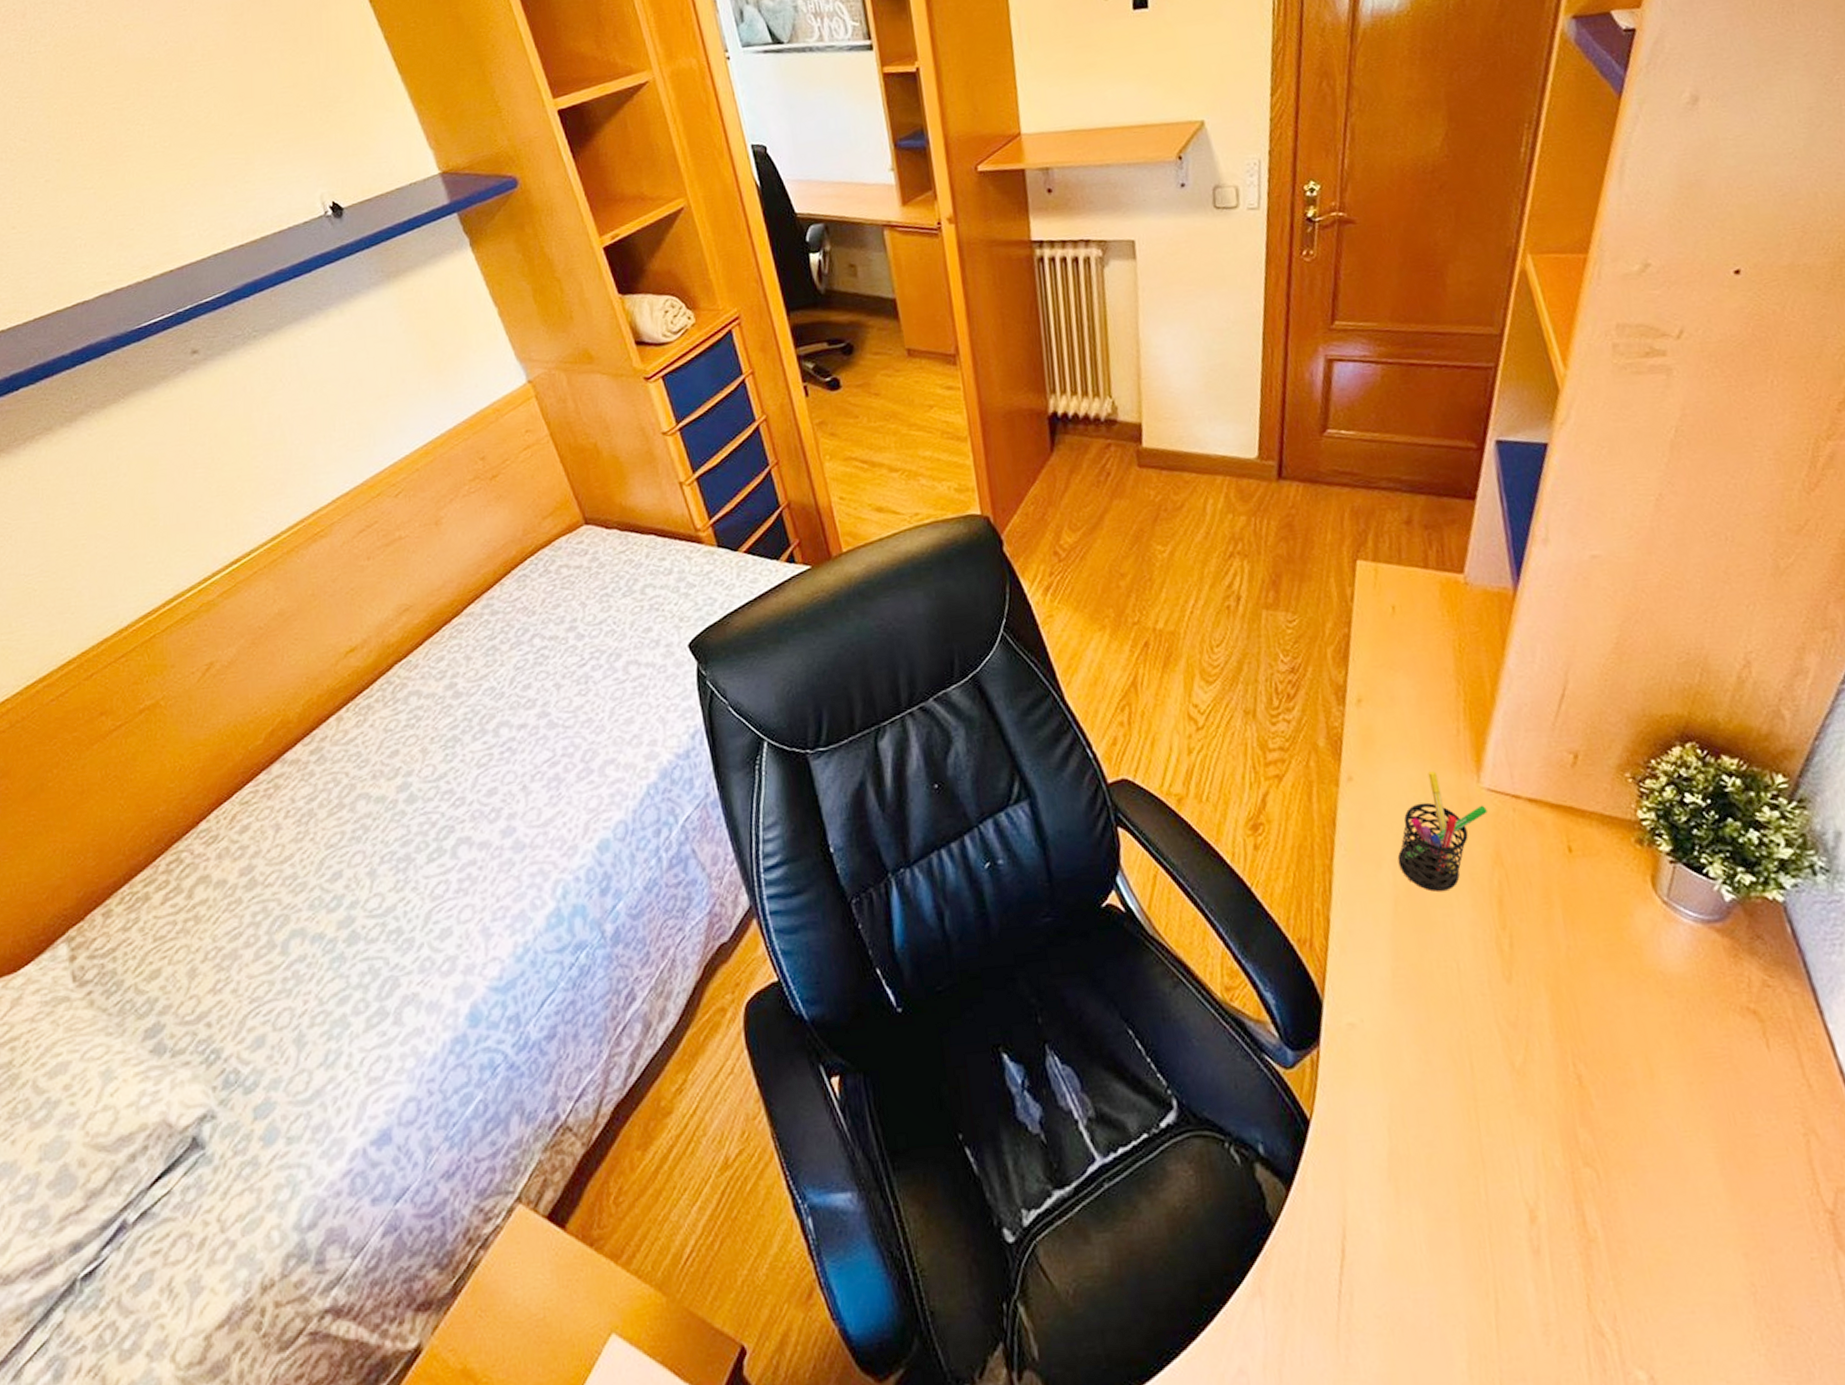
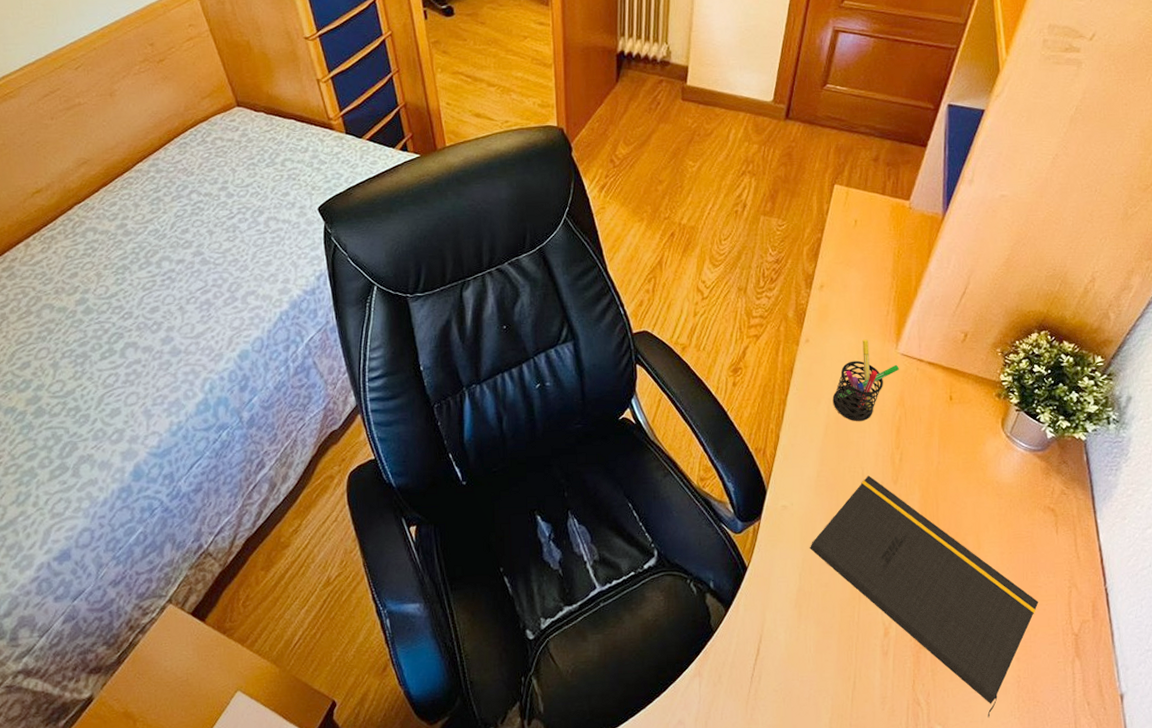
notepad: none [1397,971,1762,1357] -> present [810,475,1039,718]

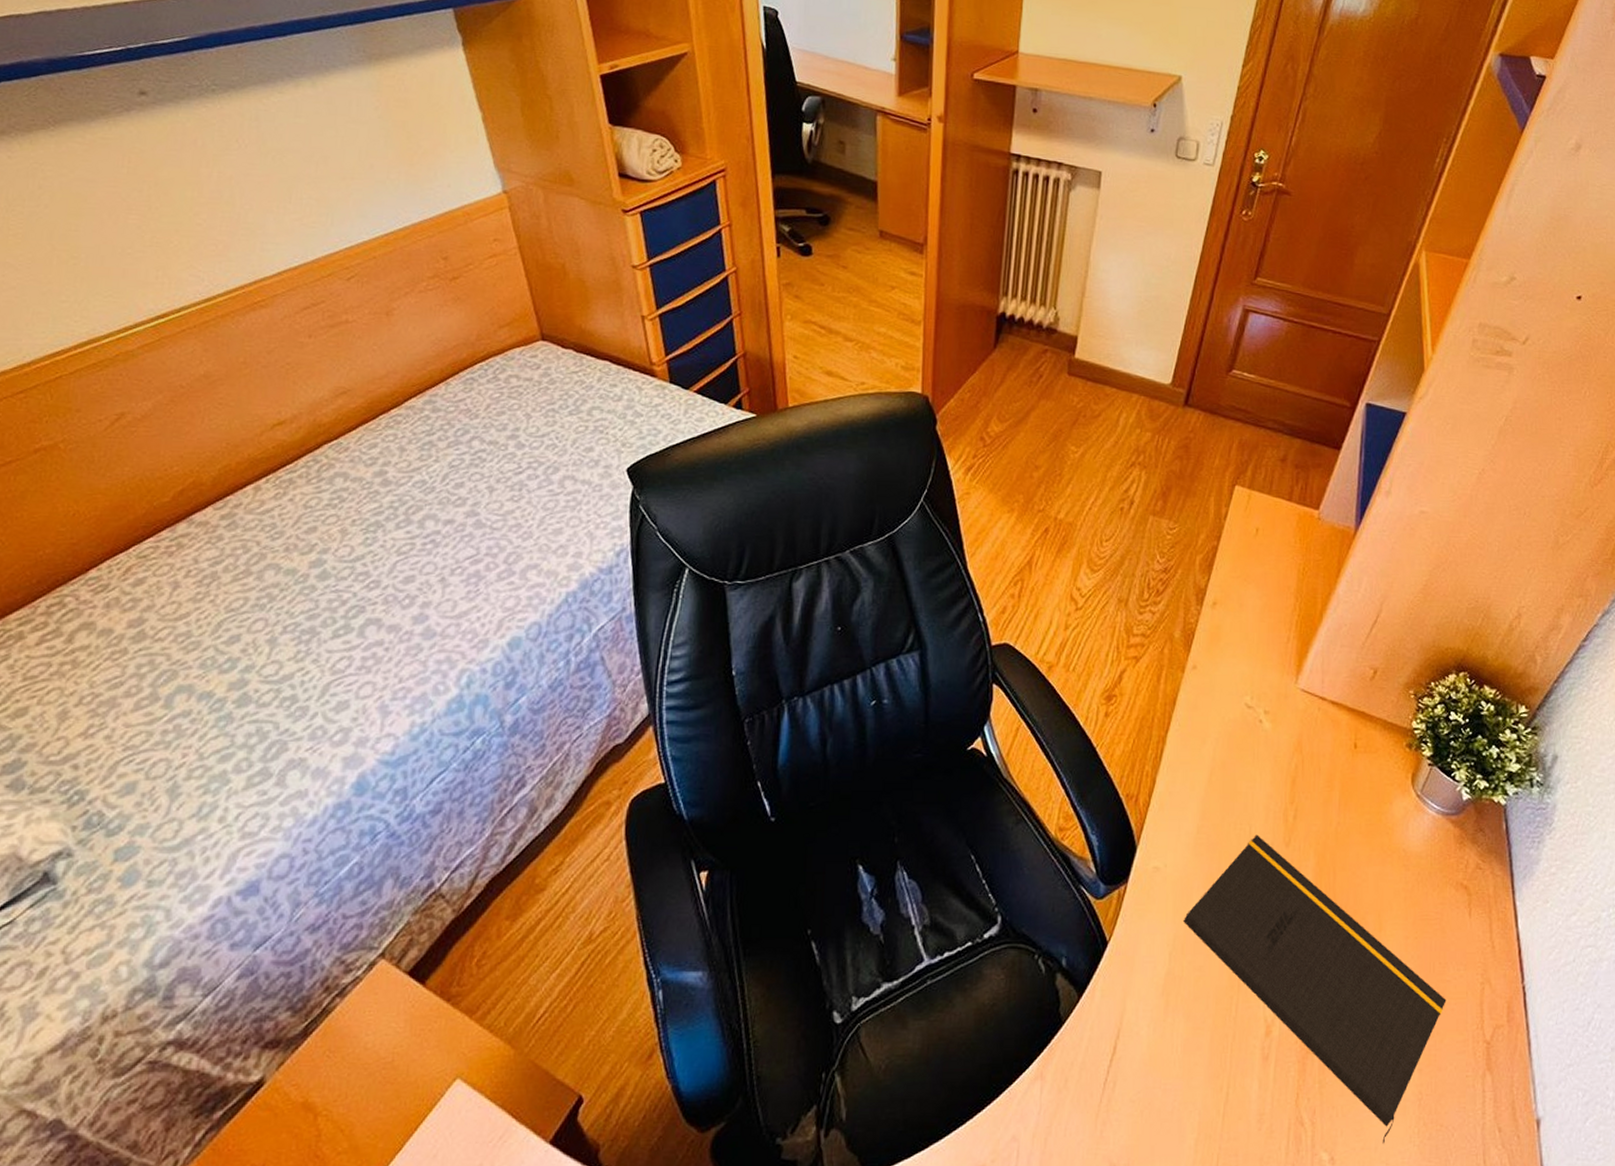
pen holder: present [832,339,899,422] -> none [1220,670,1298,769]

